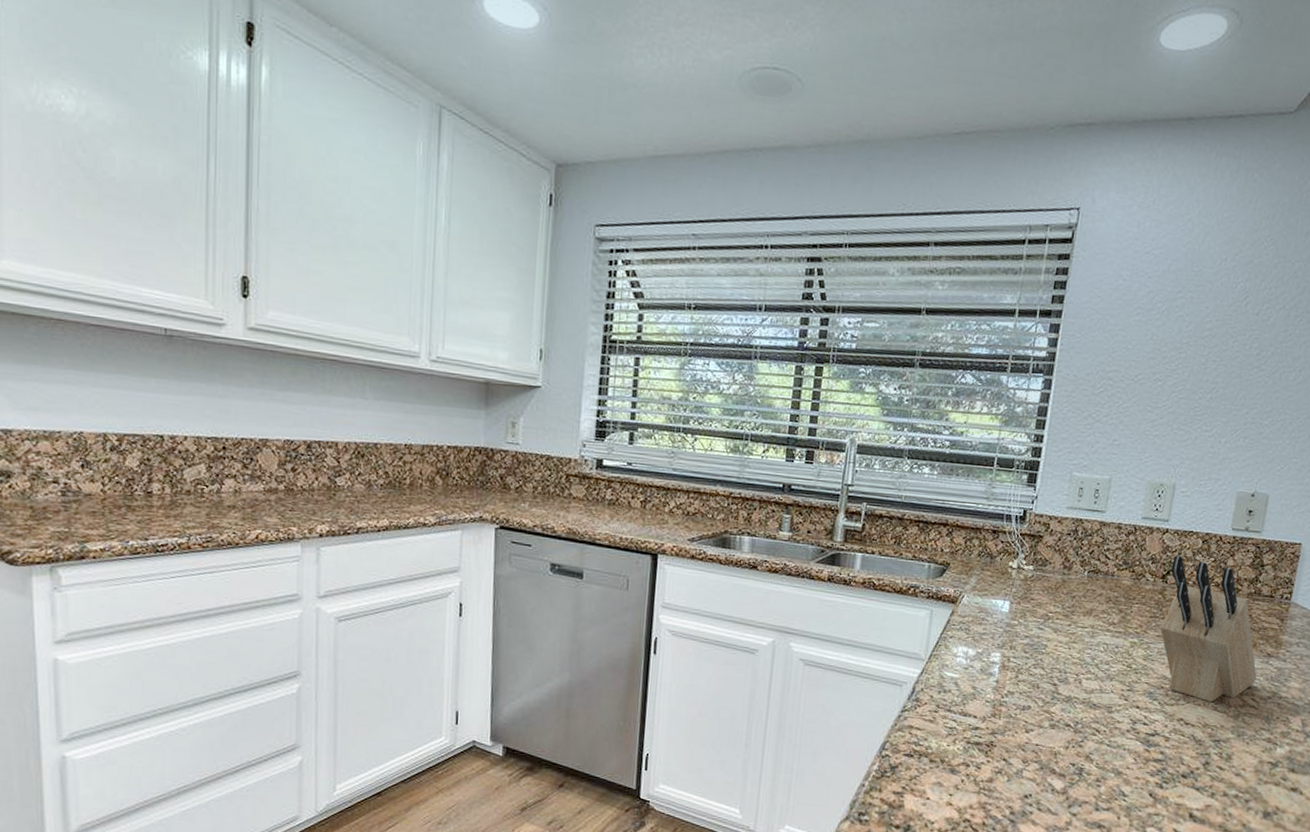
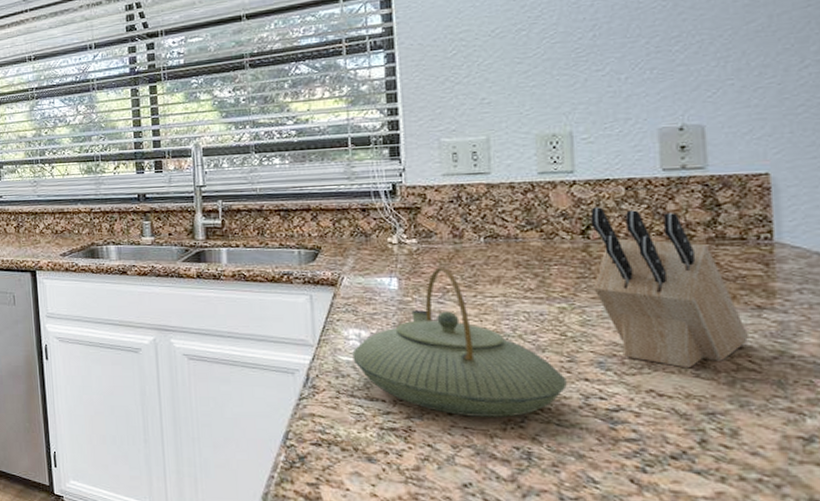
teapot: none [956,595,1123,737] -> present [352,267,567,417]

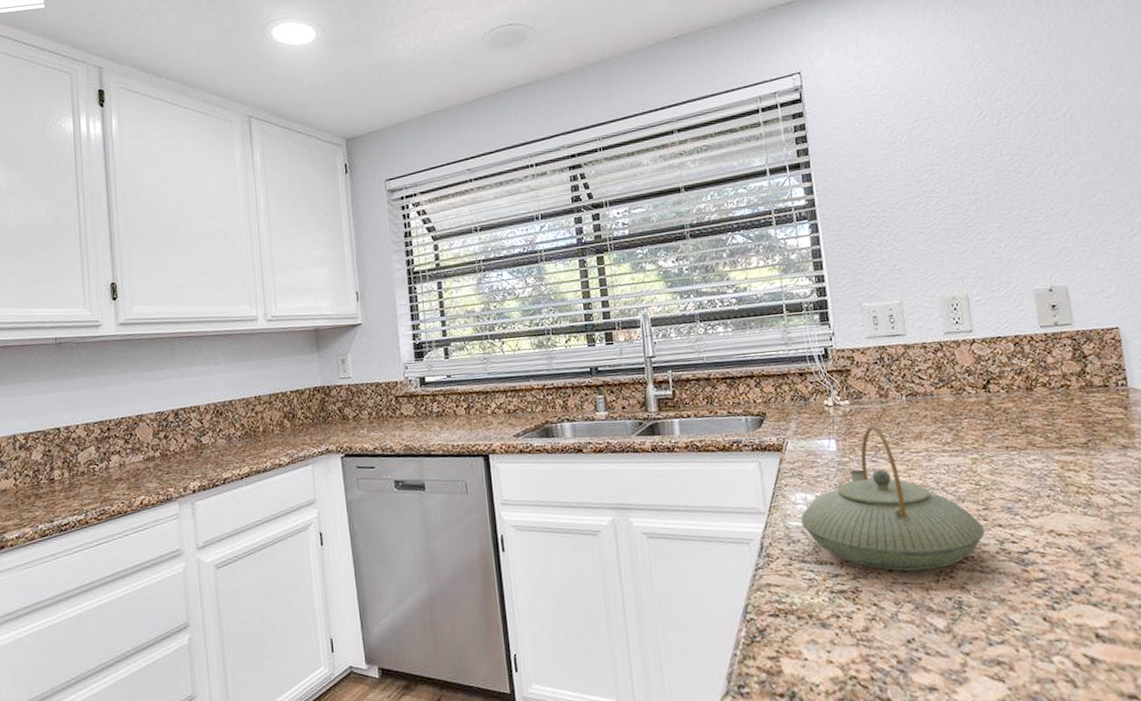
knife block: present [590,207,748,369] -> none [989,363,1119,508]

